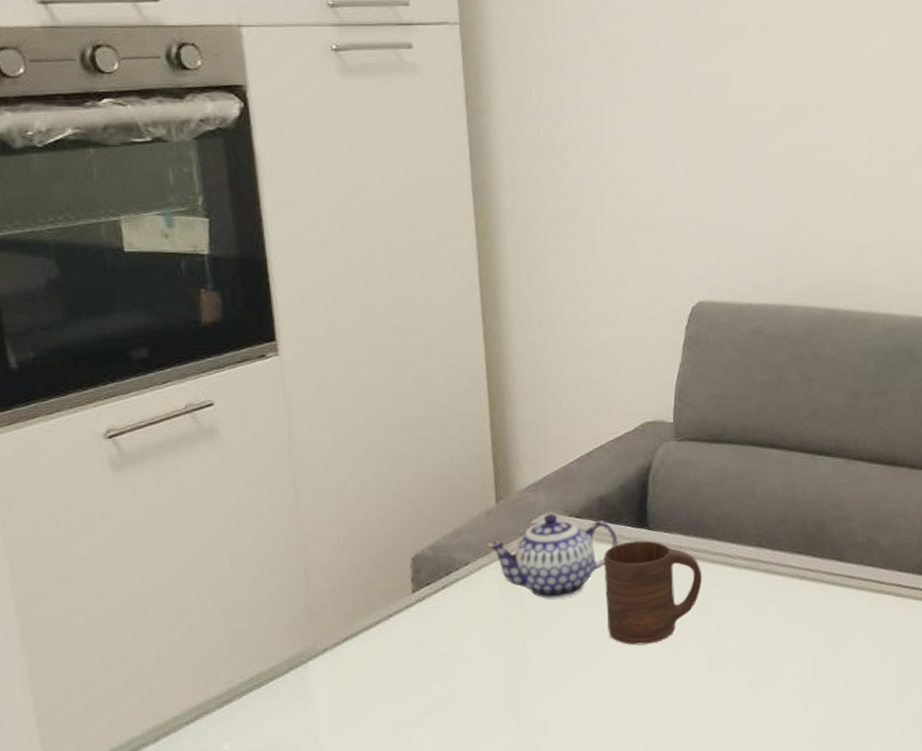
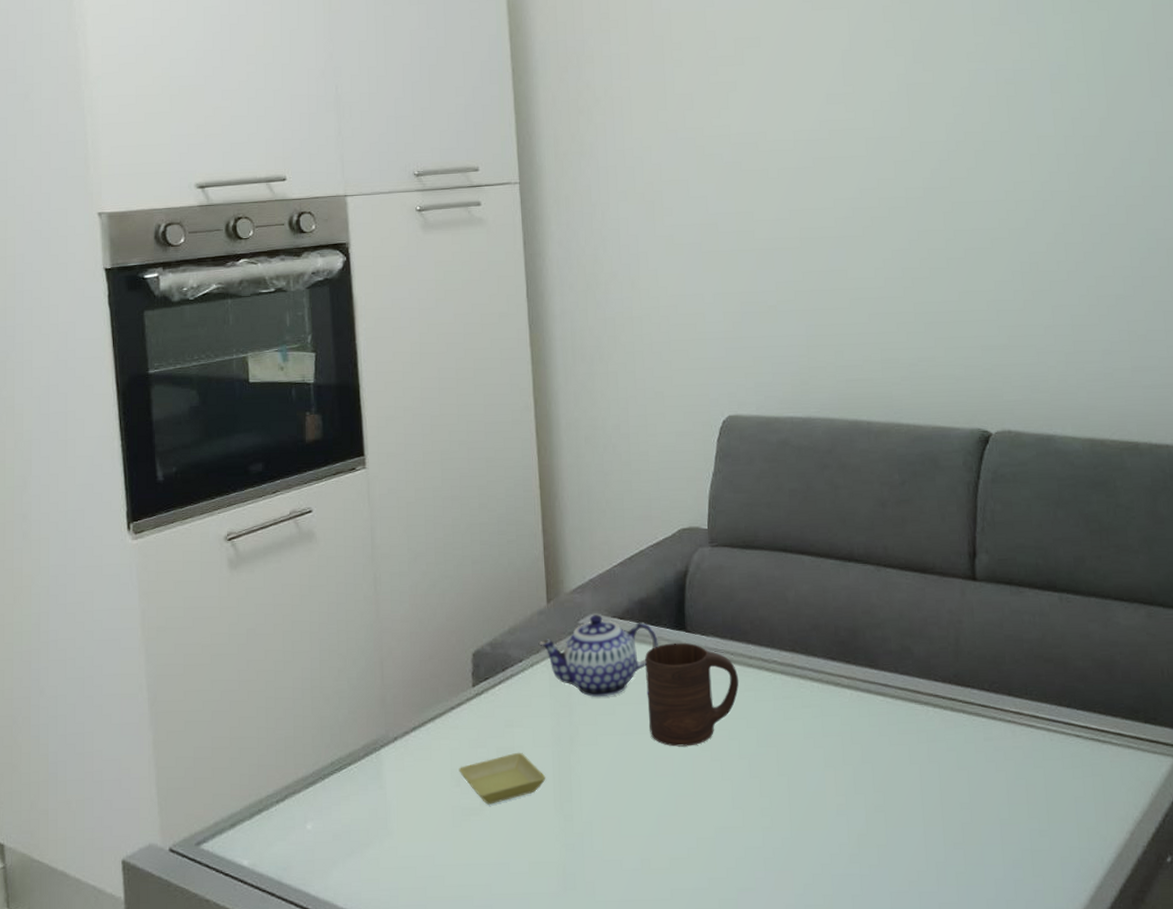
saucer: none [398,658,496,713] -> present [459,752,546,805]

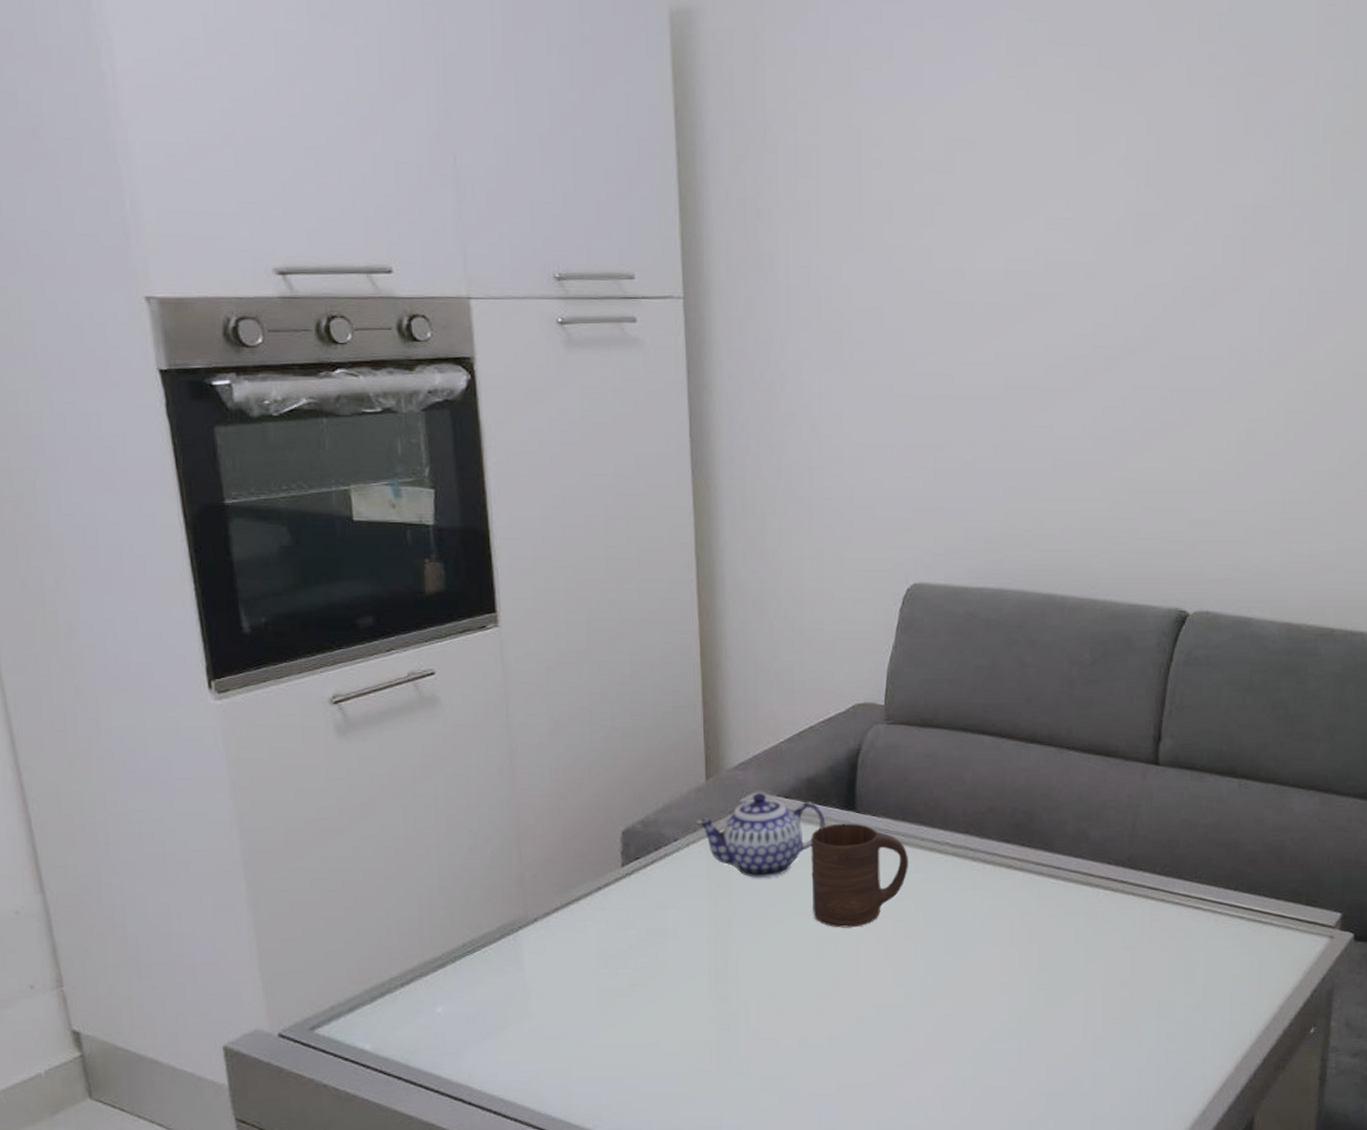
saucer: present [459,752,546,805] -> none [606,933,701,986]

